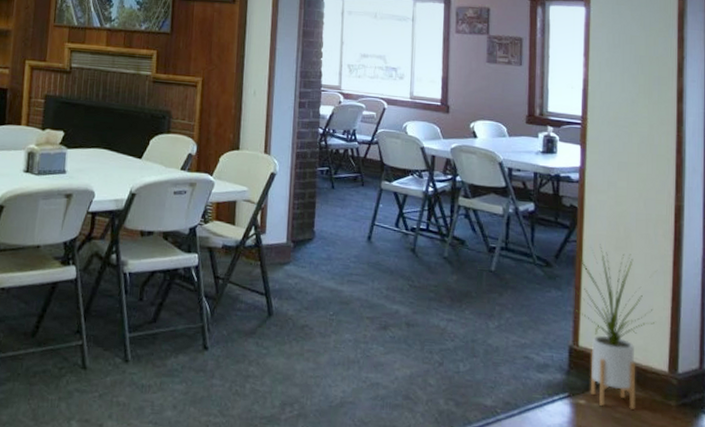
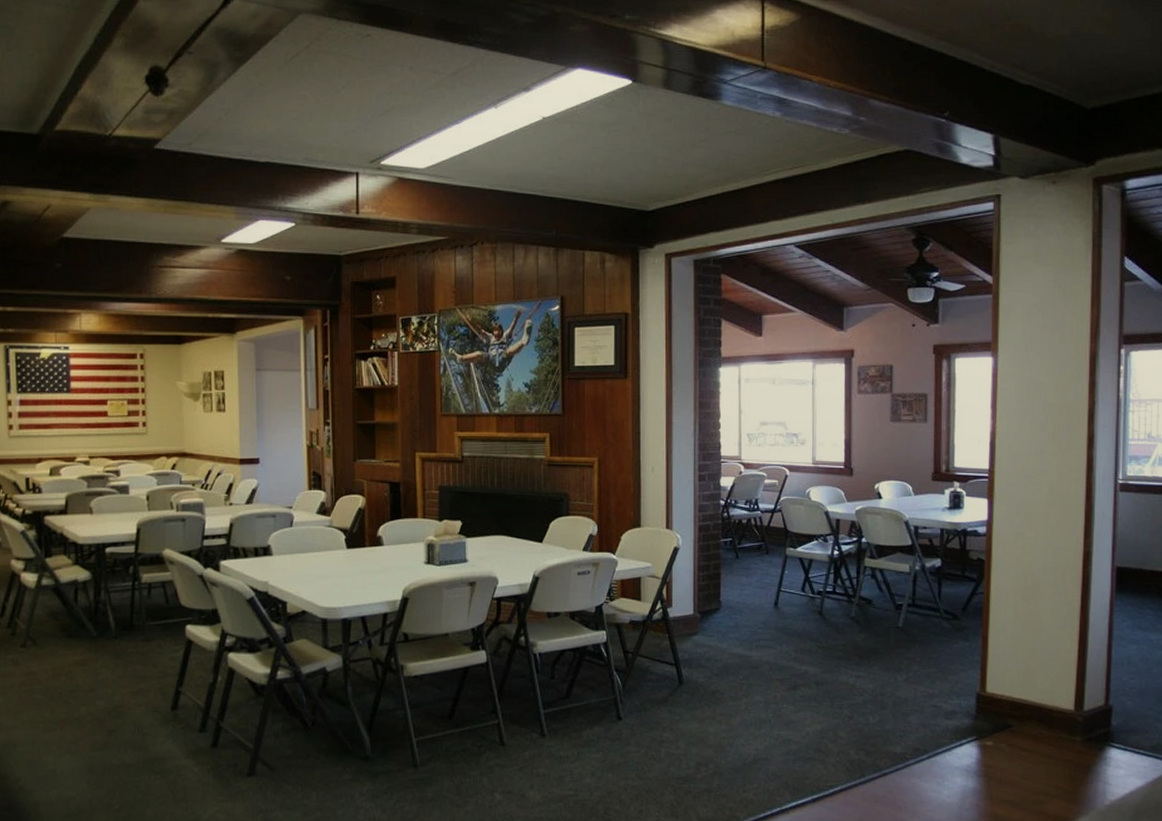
house plant: present [573,244,654,409] -> none [980,594,1061,747]

